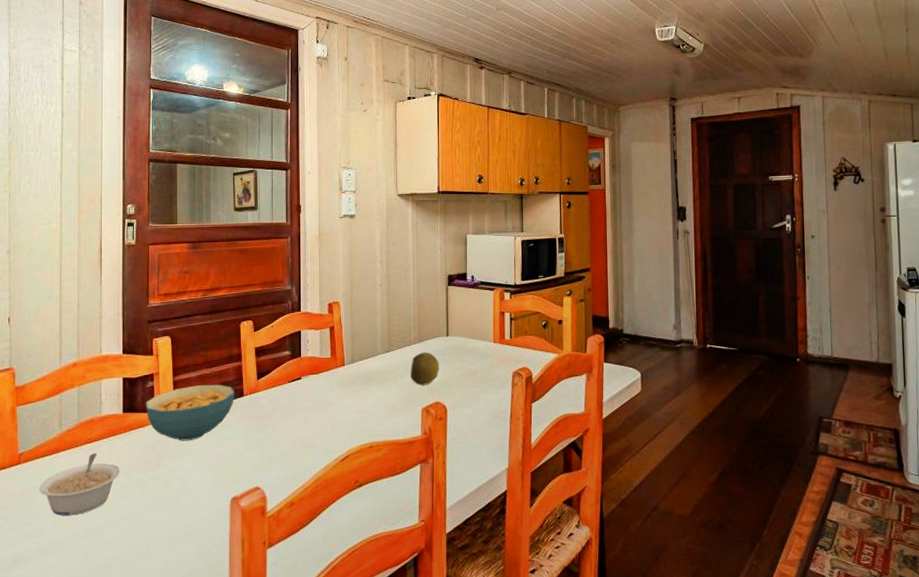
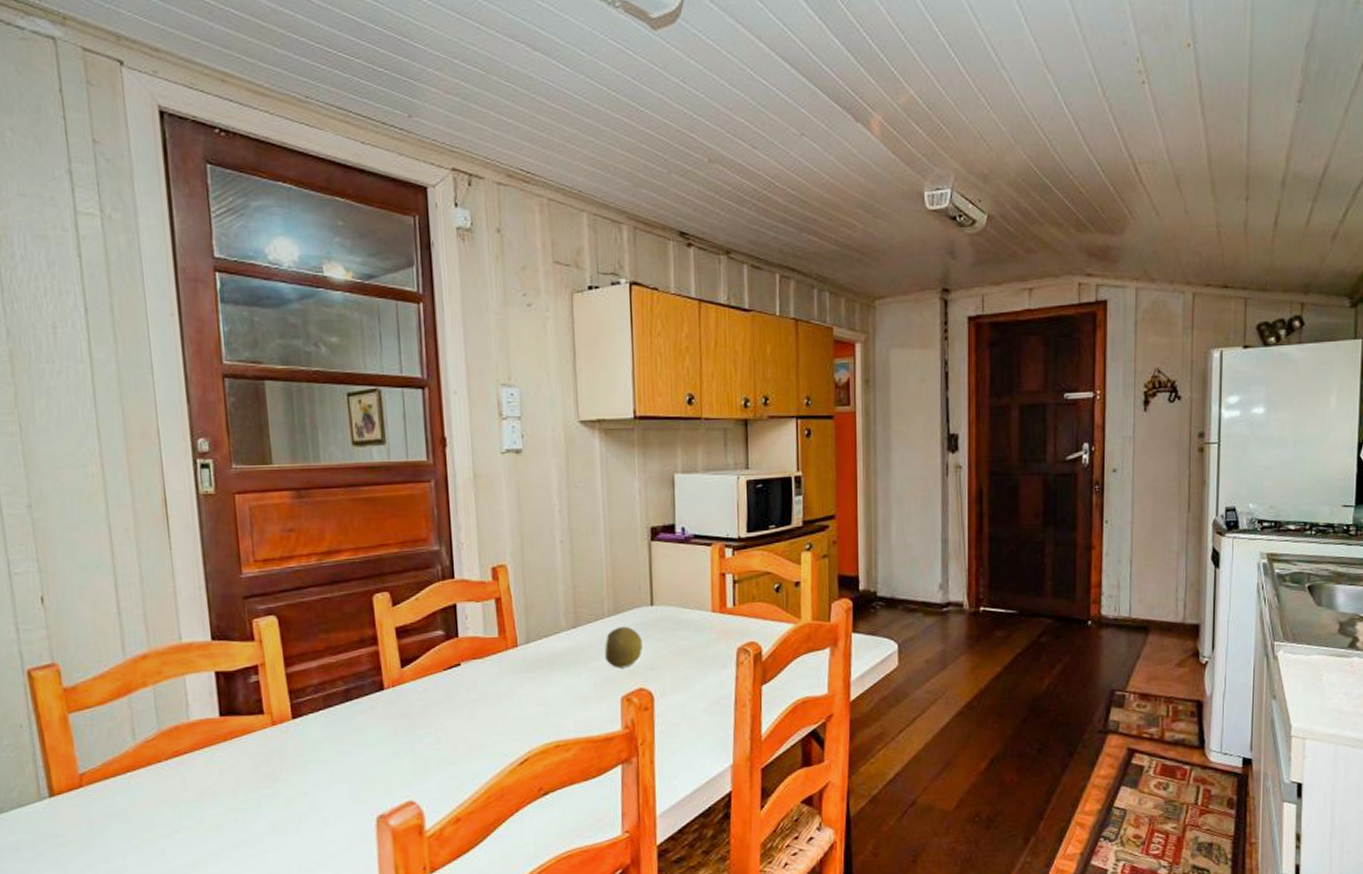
legume: present [39,452,120,516] -> none [113,768,223,849]
cereal bowl: present [145,384,234,441] -> none [249,675,372,749]

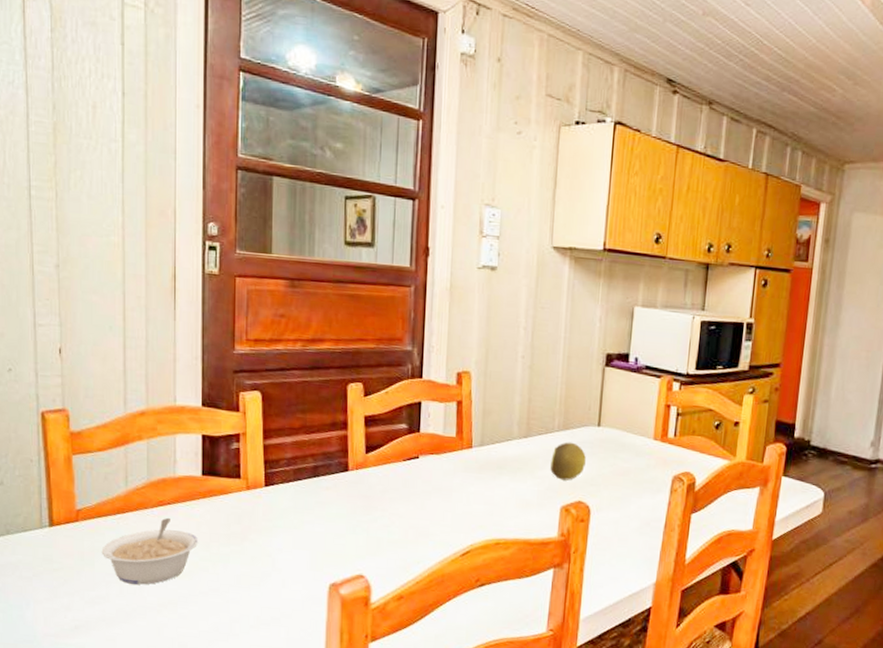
legume: none [113,768,223,849] -> present [101,517,198,585]

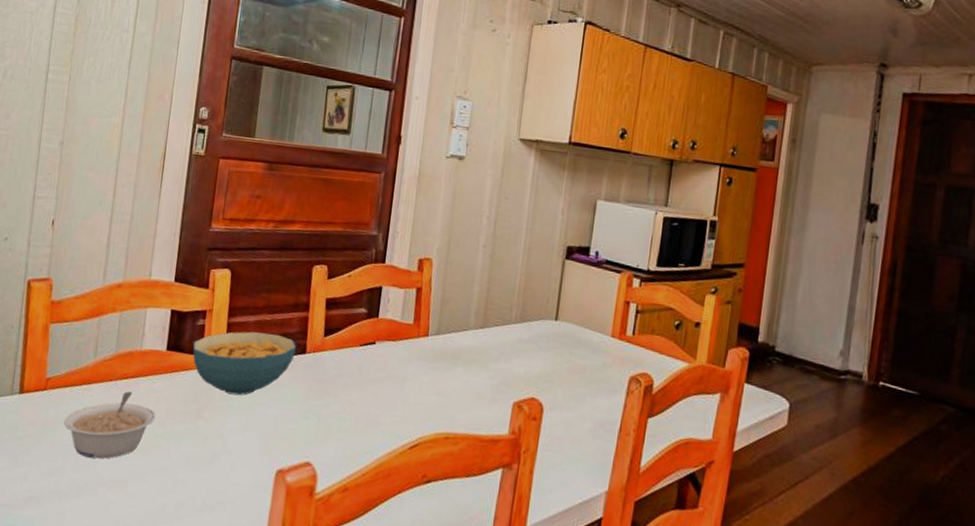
cereal bowl: none [229,452,337,516] -> present [192,331,296,396]
fruit: present [550,442,586,481] -> none [505,334,542,376]

